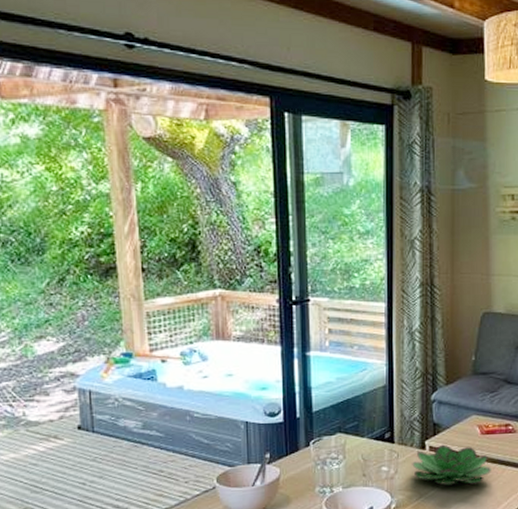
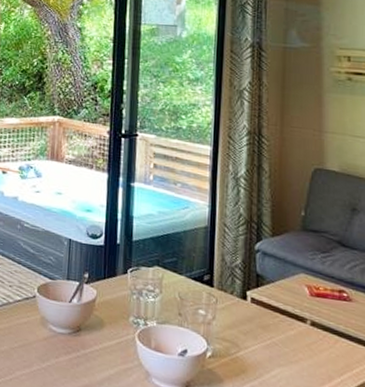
succulent plant: present [412,444,492,486] -> none [231,298,322,350]

